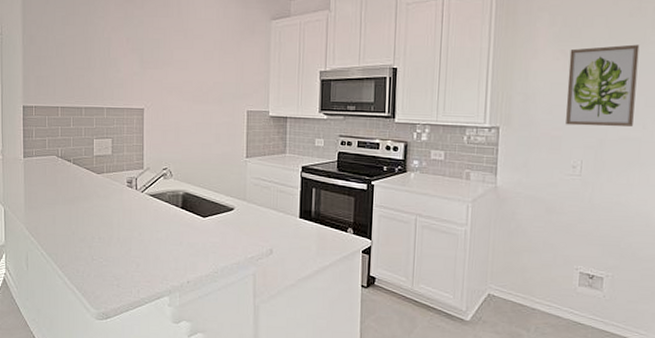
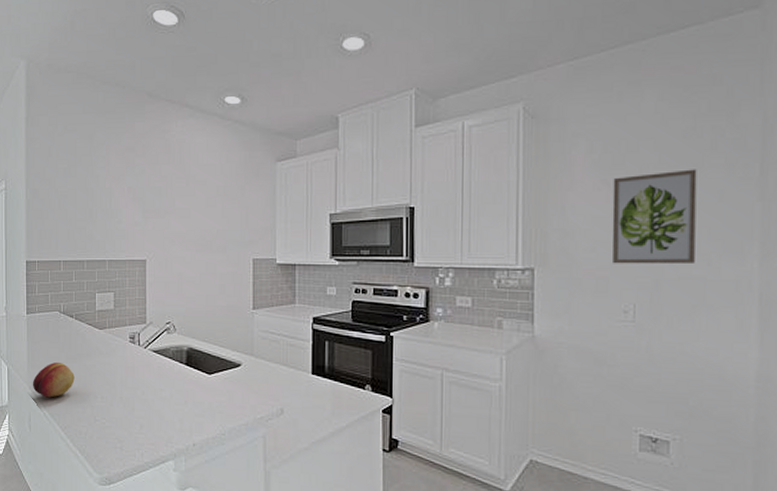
fruit: none [29,205,72,238] -> present [32,362,75,398]

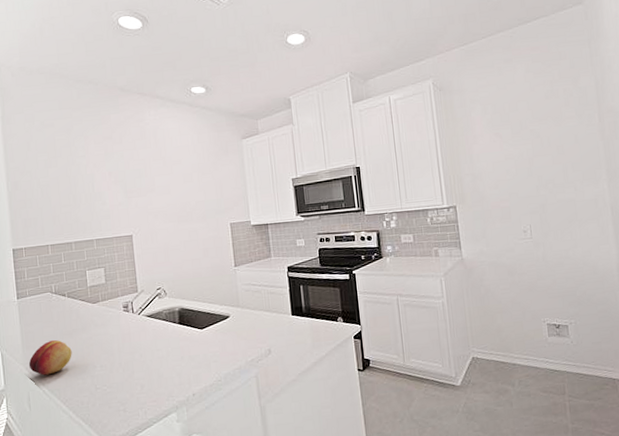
wall art: present [612,169,697,265] -> none [503,121,566,196]

